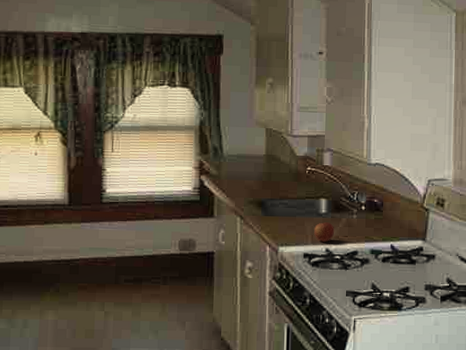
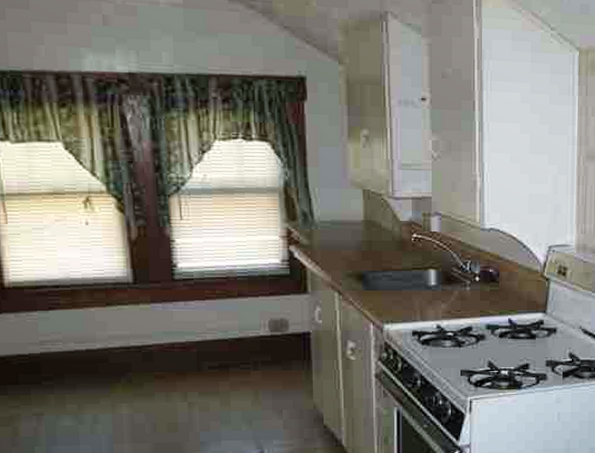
apple: present [314,222,335,242] -> none [423,296,446,318]

